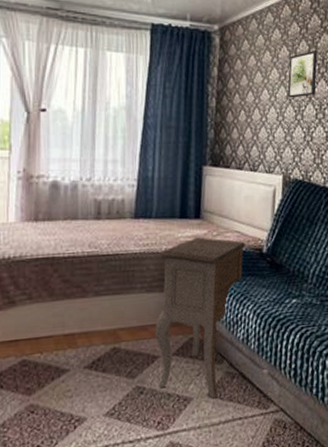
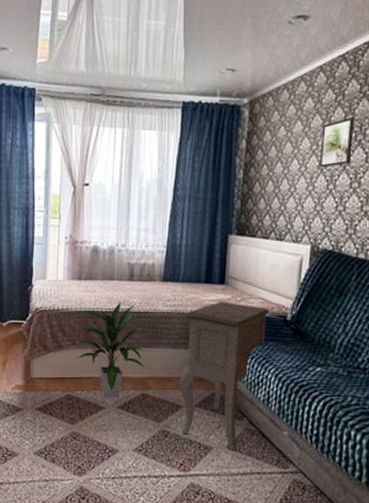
indoor plant: none [31,243,114,358] -> present [75,300,144,398]

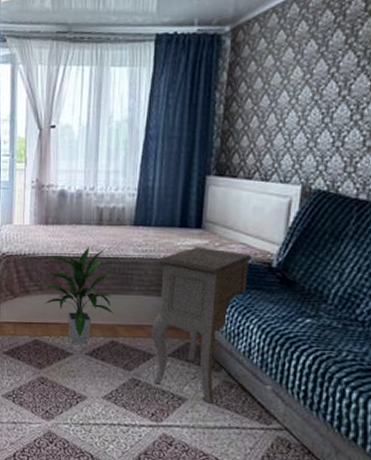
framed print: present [319,118,355,168] -> none [313,40,357,99]

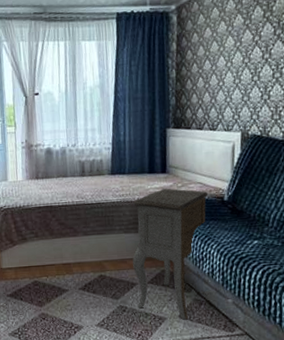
indoor plant: present [42,246,113,345] -> none [37,195,100,281]

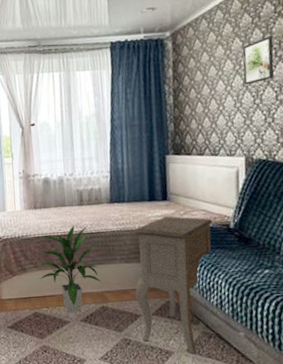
indoor plant: none [37,195,100,281] -> present [37,224,101,313]
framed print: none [243,14,273,62] -> present [242,36,274,85]

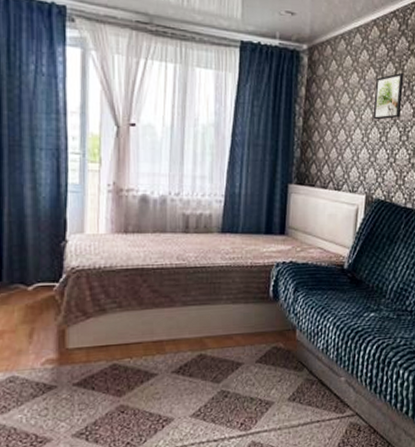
indoor plant: present [37,224,101,313] -> none [121,255,201,363]
nightstand: present [134,216,218,354] -> none [240,252,328,403]

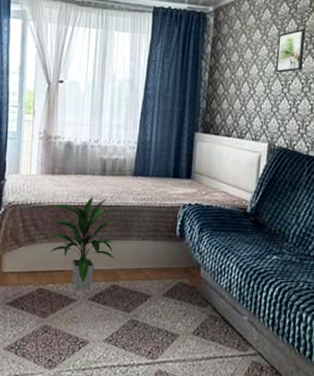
indoor plant: none [121,255,201,363] -> present [47,195,114,290]

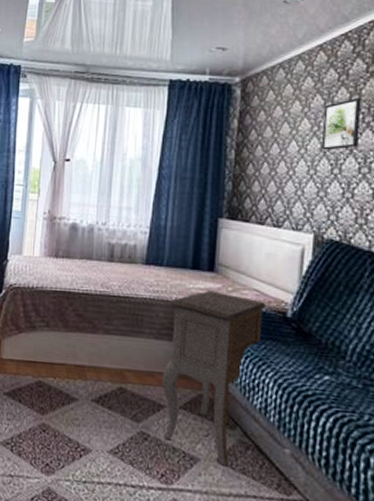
indoor plant: present [47,195,114,290] -> none [49,282,122,390]
nightstand: none [149,195,232,337] -> present [162,290,267,467]

